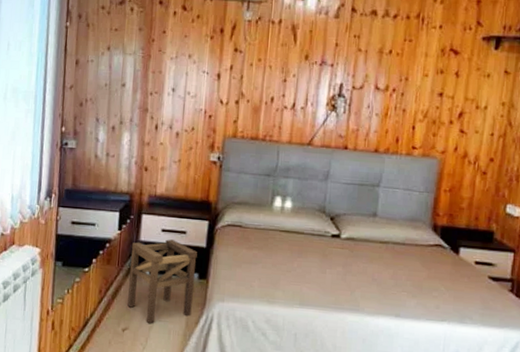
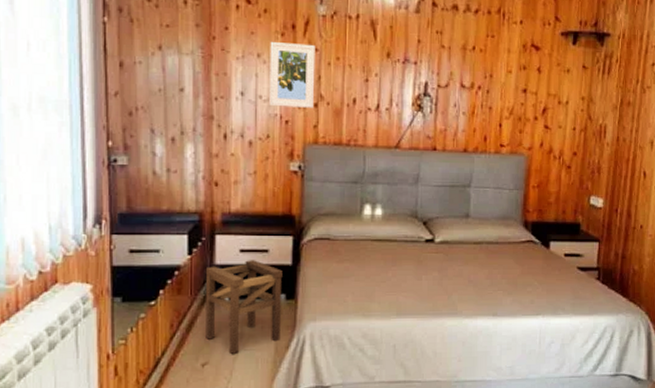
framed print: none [196,44,240,105] -> present [269,42,315,108]

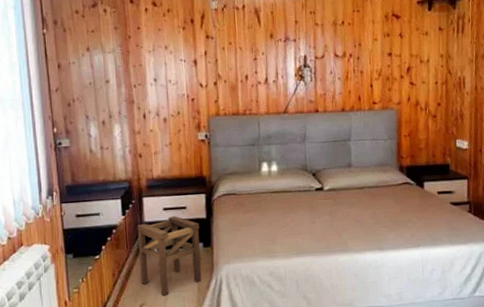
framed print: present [269,42,315,108] -> none [174,34,214,88]

